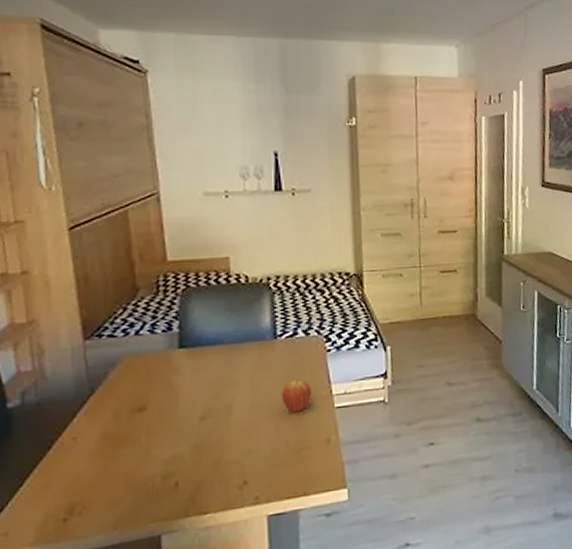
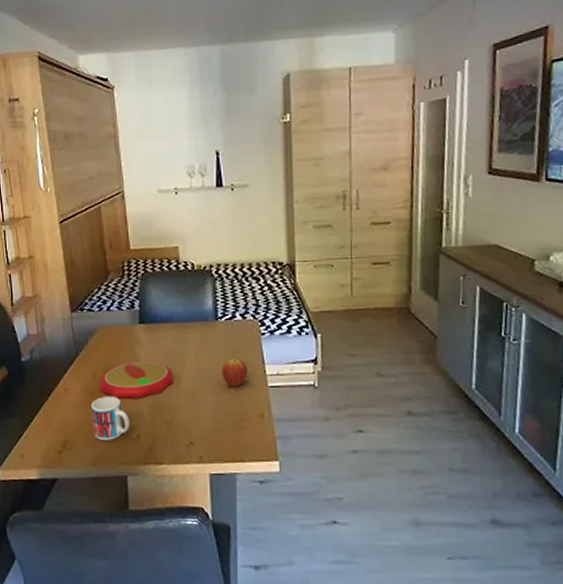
mug: none [112,439,166,496] -> present [91,397,131,440]
plate: none [123,392,224,442] -> present [99,361,174,398]

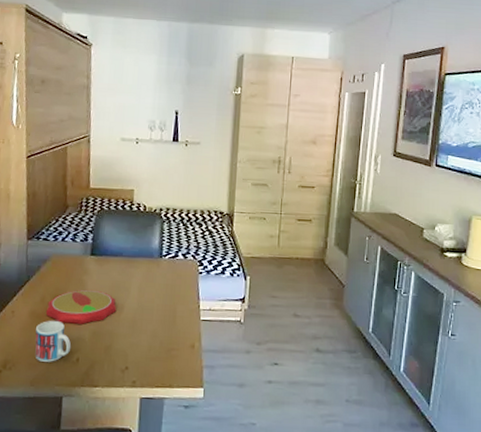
fruit: present [221,358,247,387] -> none [160,293,184,319]

